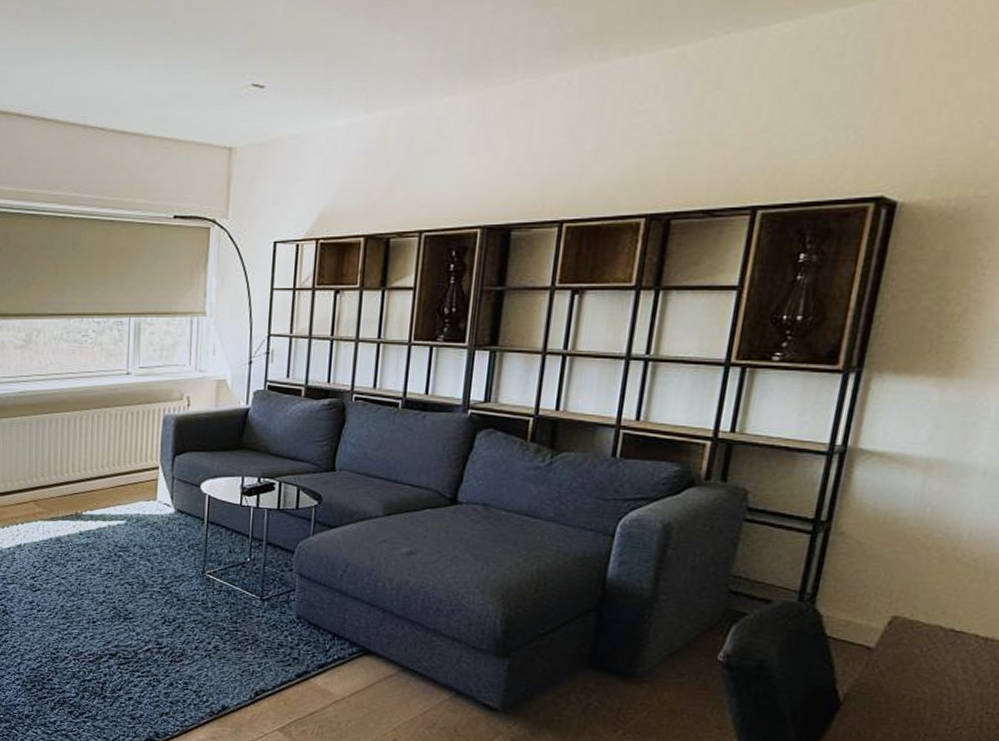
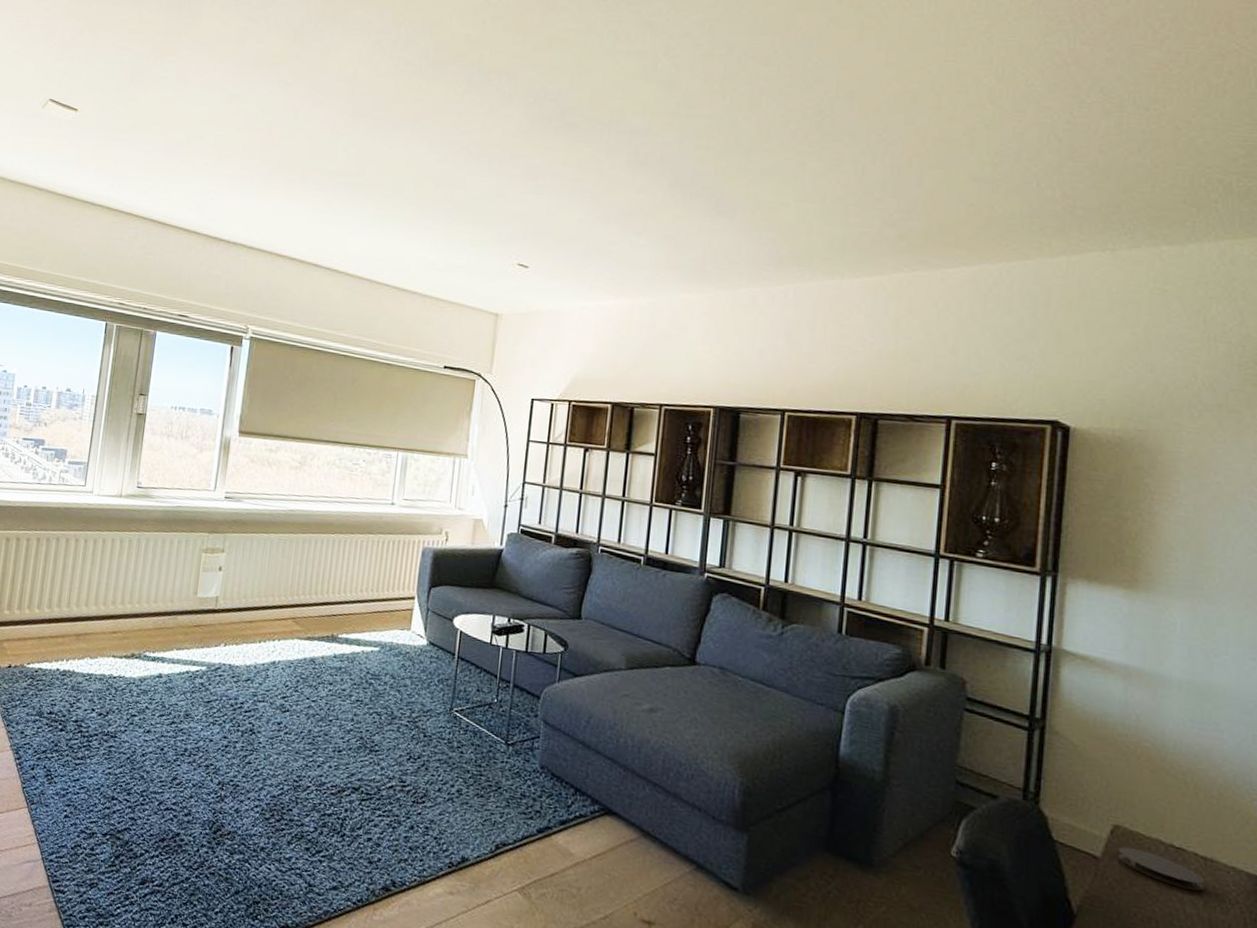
coaster: none [893,636,983,670] -> present [1118,847,1205,891]

